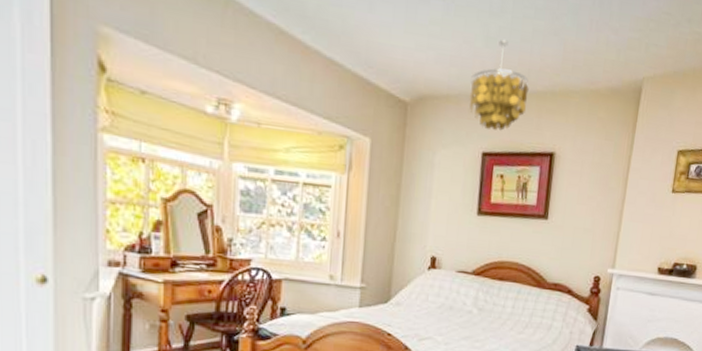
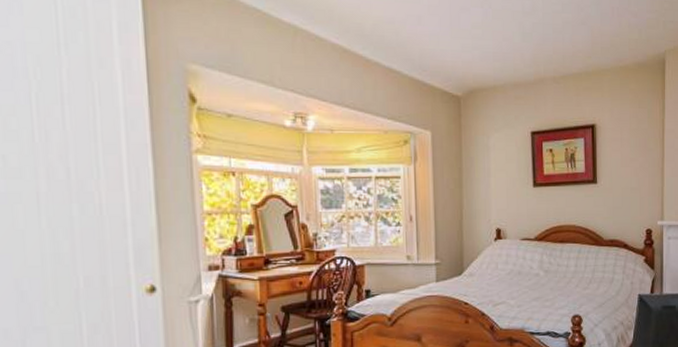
light fixture: present [469,39,530,131] -> none [513,33,566,112]

